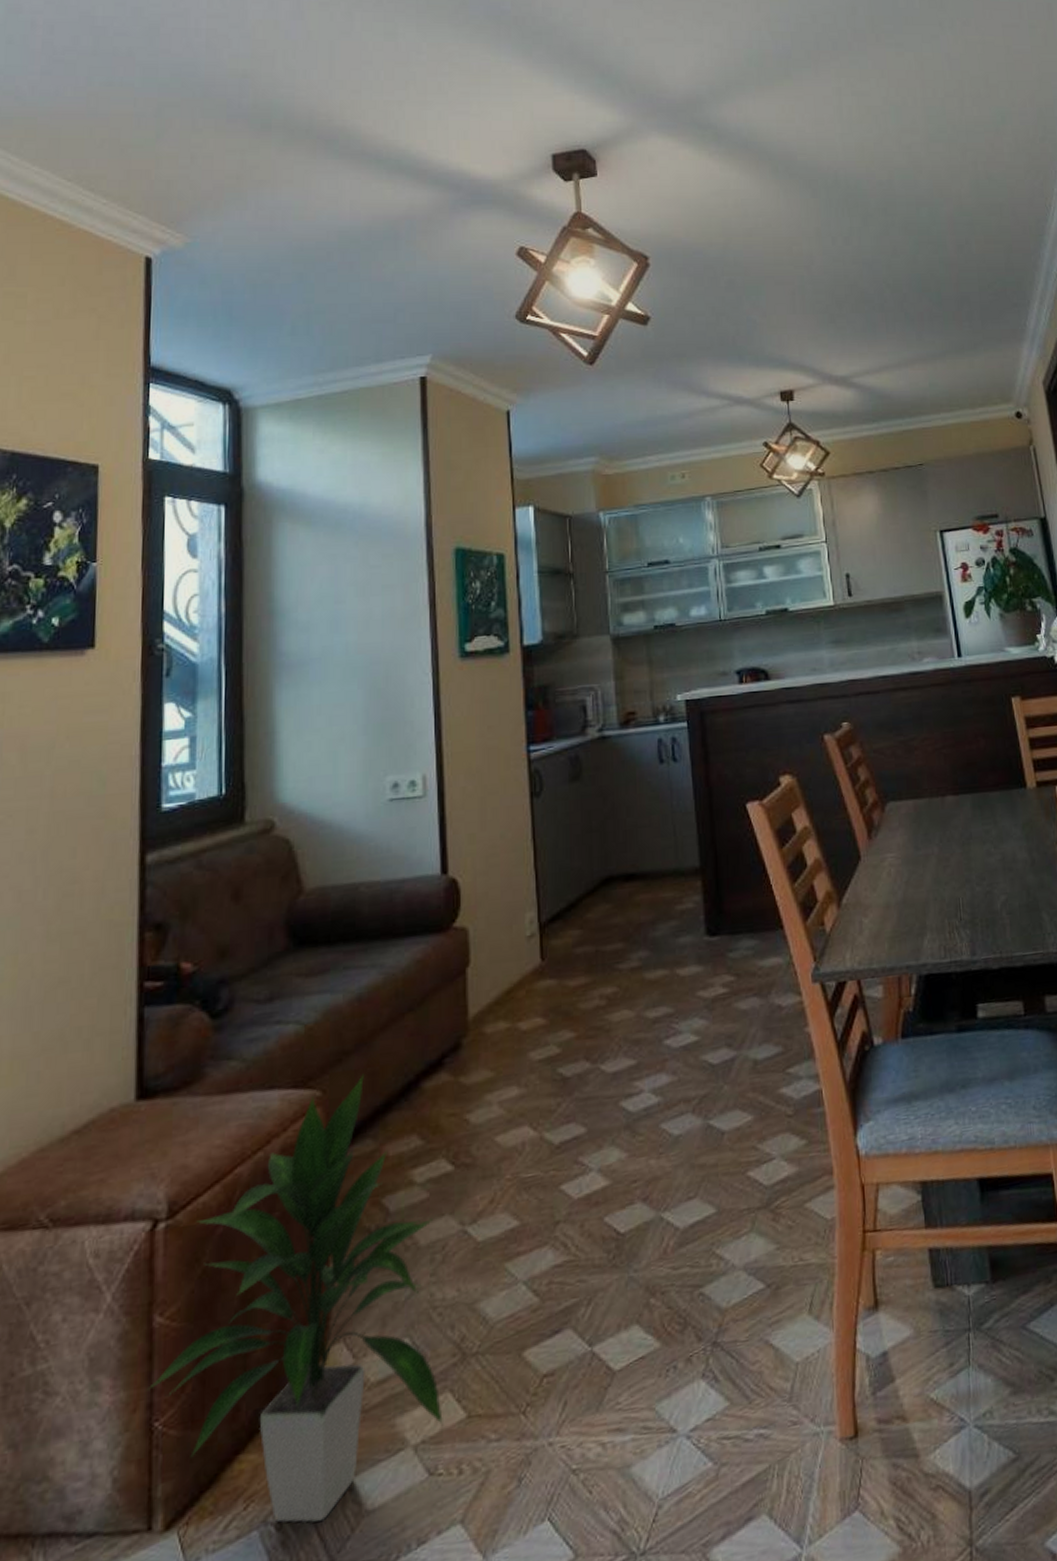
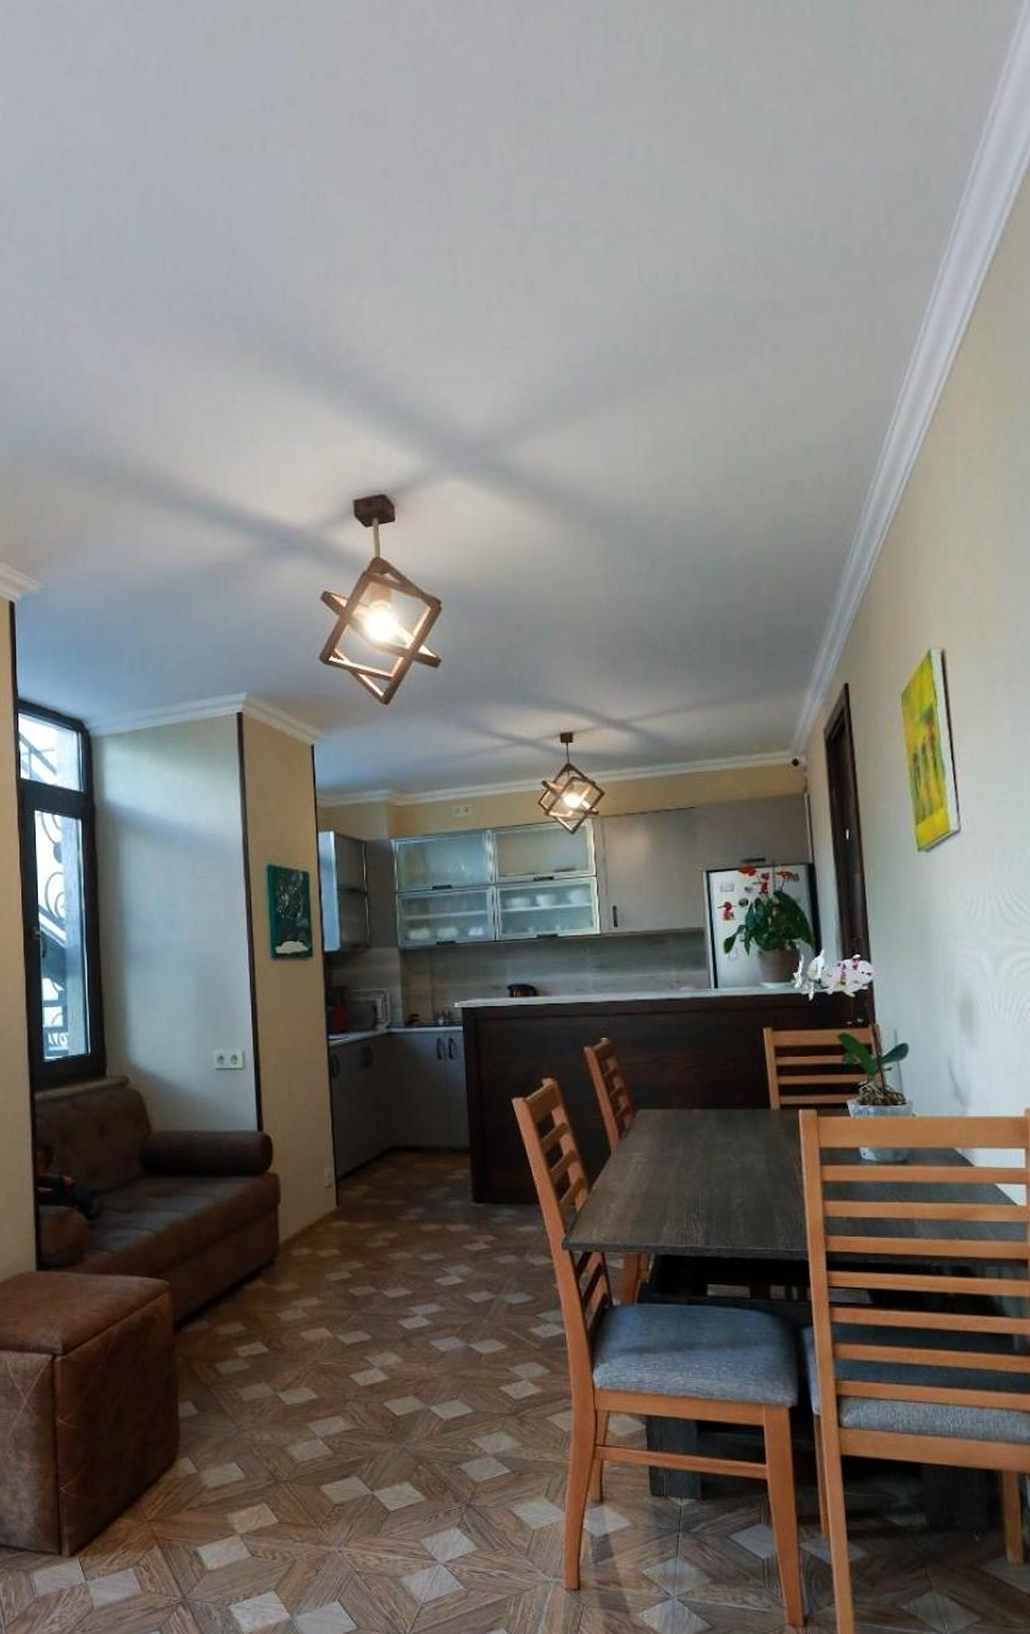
indoor plant: present [147,1073,443,1524] -> none [54,1273,261,1570]

